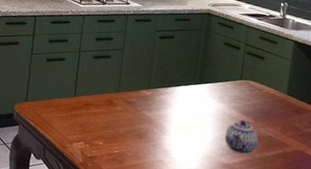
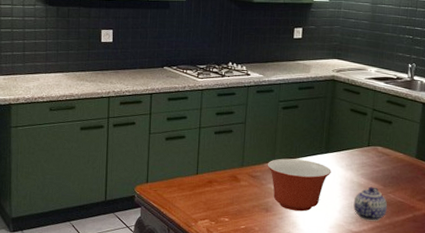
mixing bowl: none [142,86,204,140] -> present [267,158,331,212]

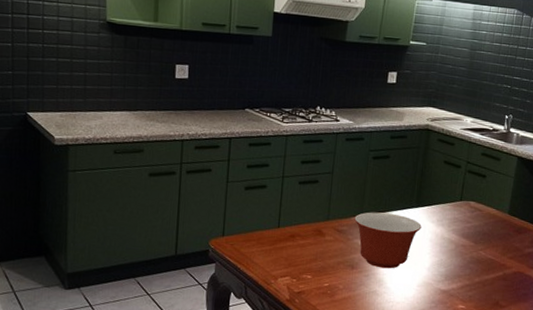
teapot: present [353,186,387,221] -> none [443,243,477,280]

